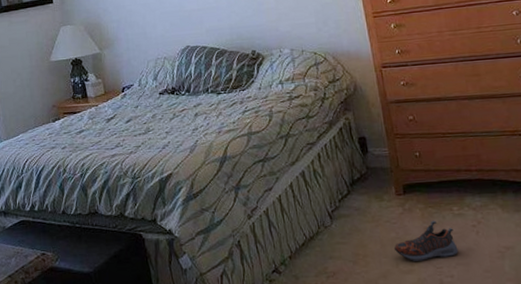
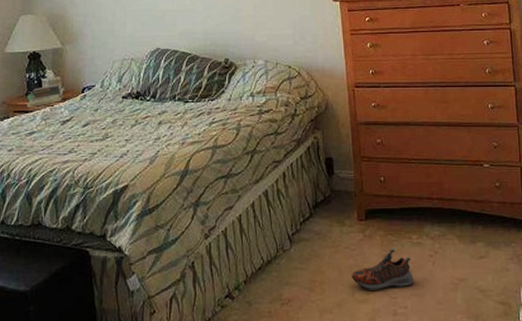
books: none [73,85,107,109] -> present [26,83,65,108]

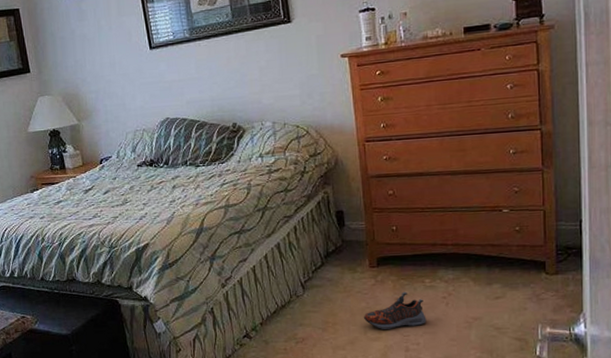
books: present [26,83,65,108] -> none [51,156,85,180]

